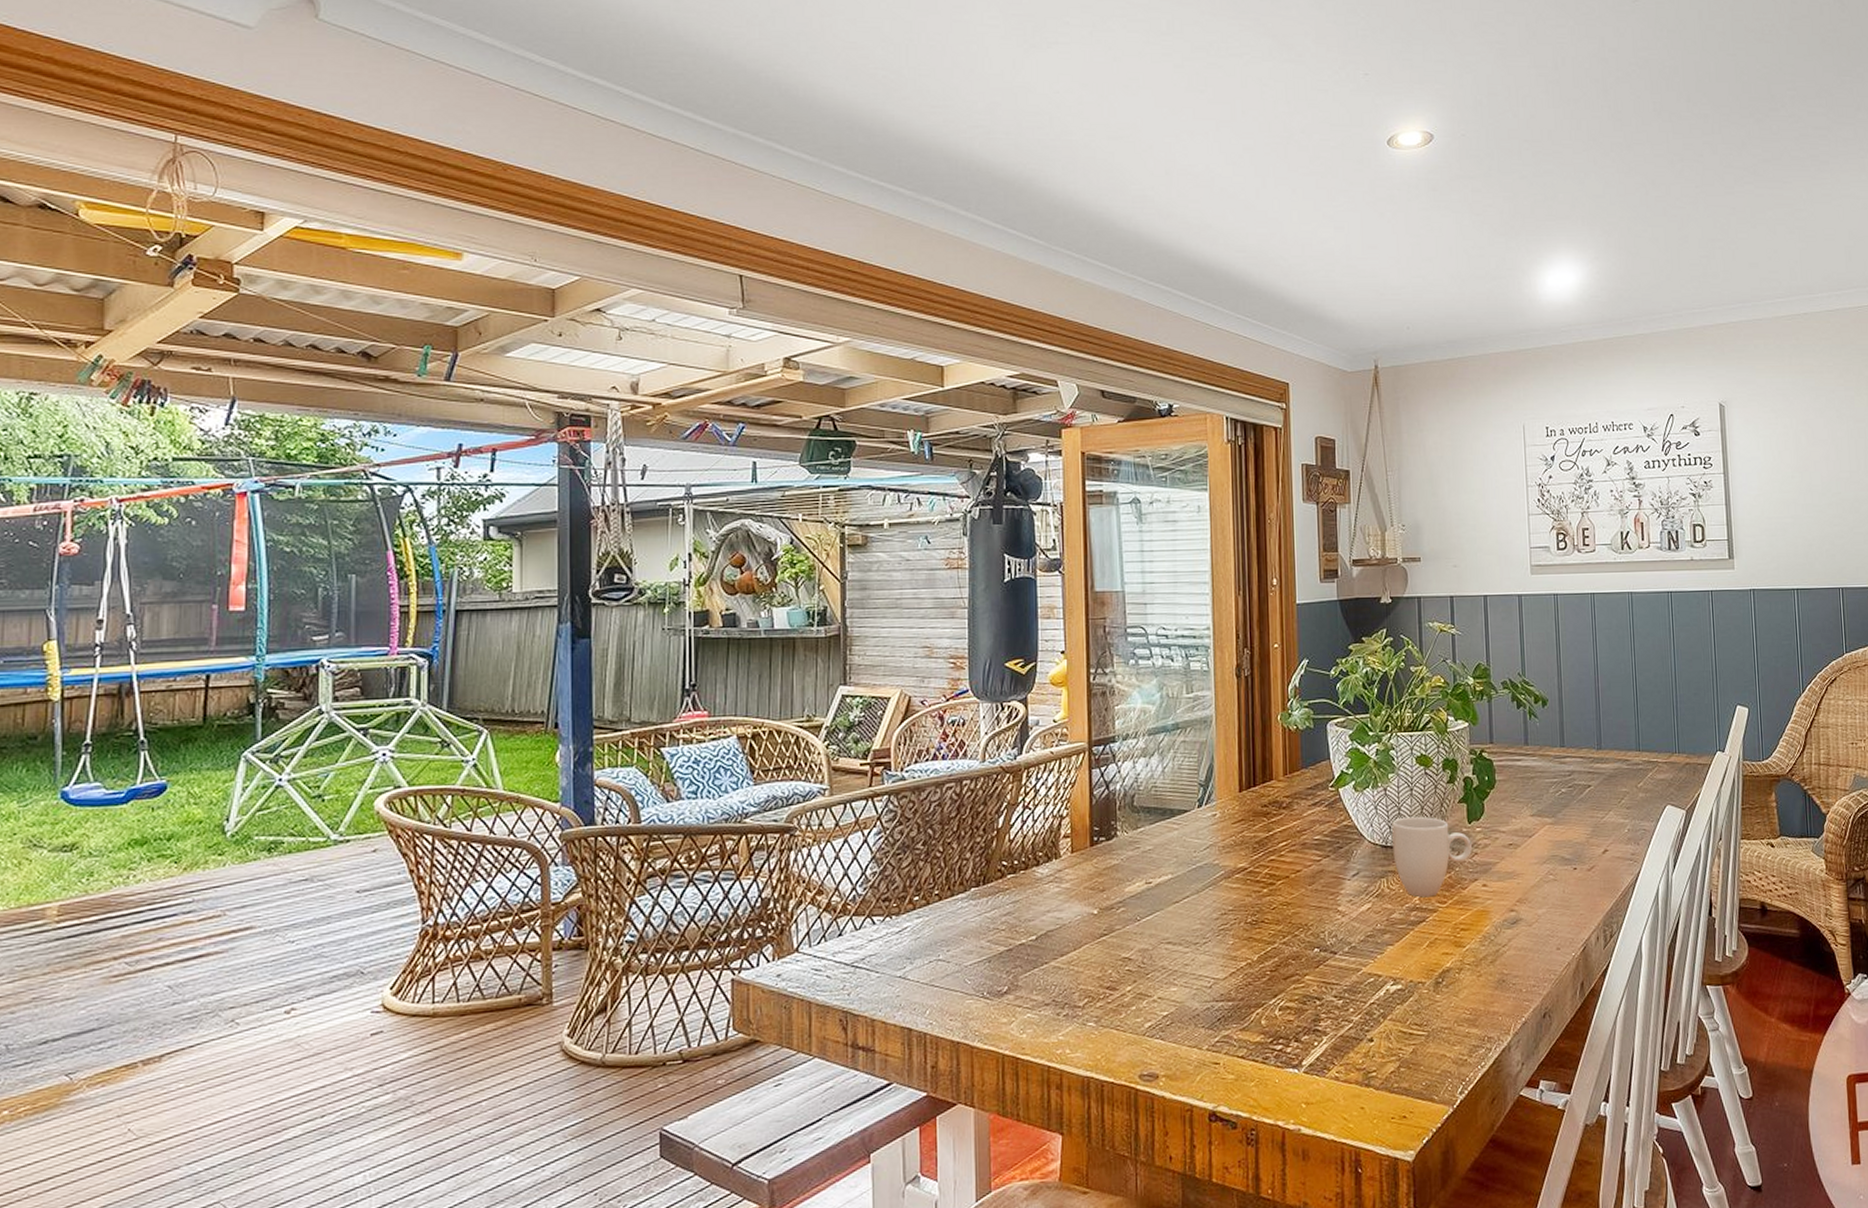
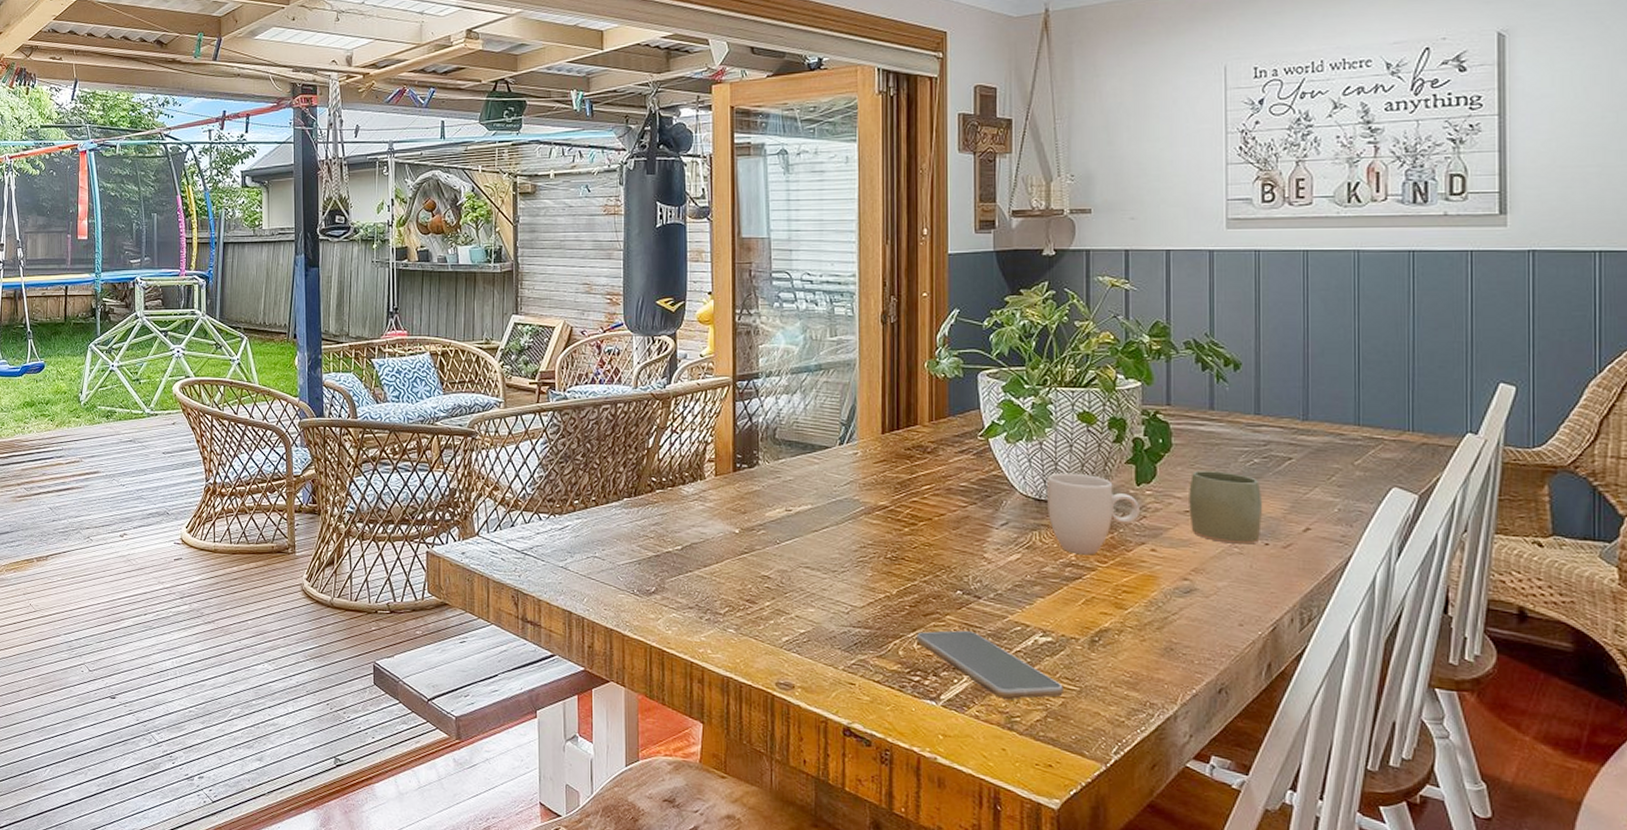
mobile phone: none [1278,988,1413,1055] -> present [917,630,1063,699]
mug: none [1511,803,1571,872] -> present [1189,471,1263,544]

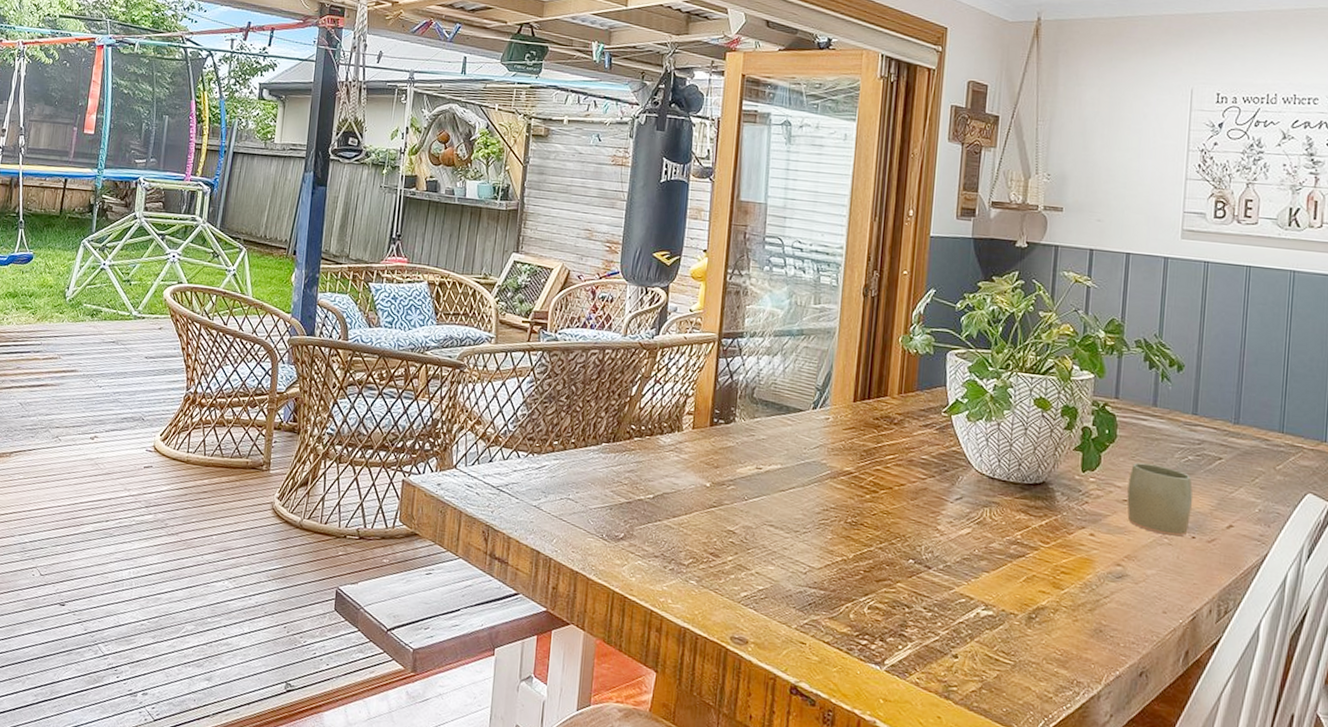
mobile phone: present [917,630,1063,699] -> none [868,596,999,669]
mug: present [1047,472,1141,555] -> none [999,453,1084,535]

